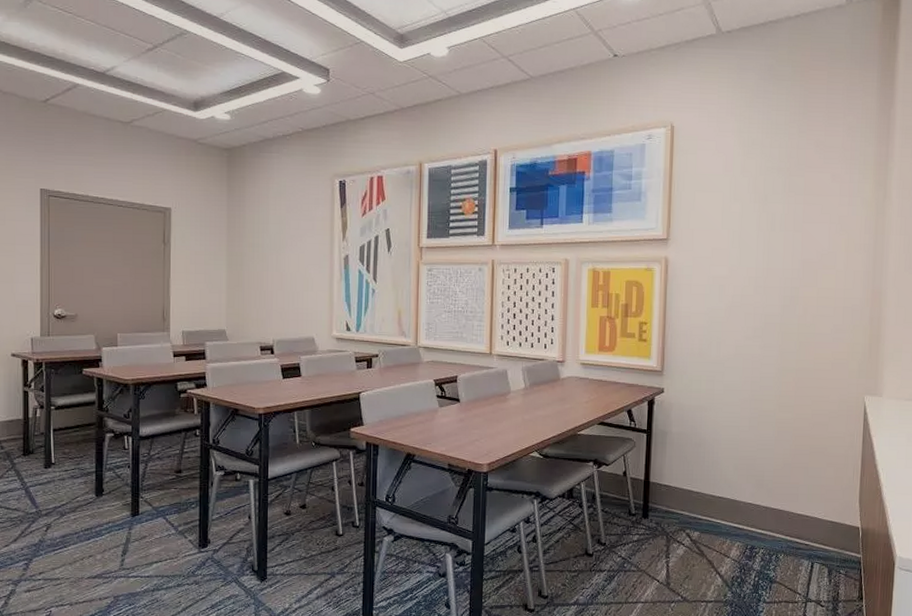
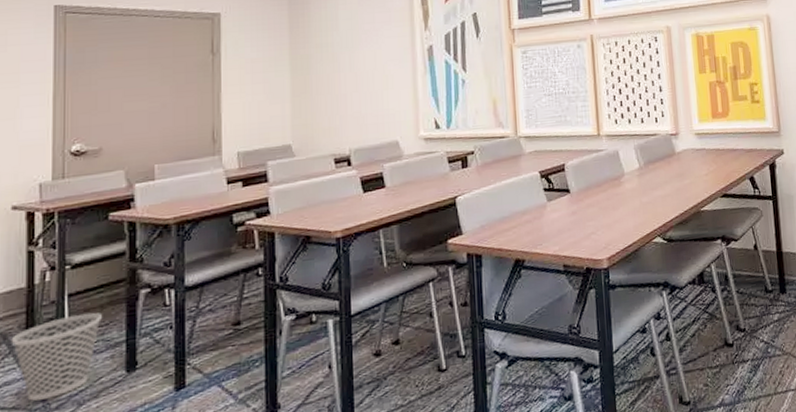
wastebasket: none [13,446,78,507] -> present [11,312,102,401]

